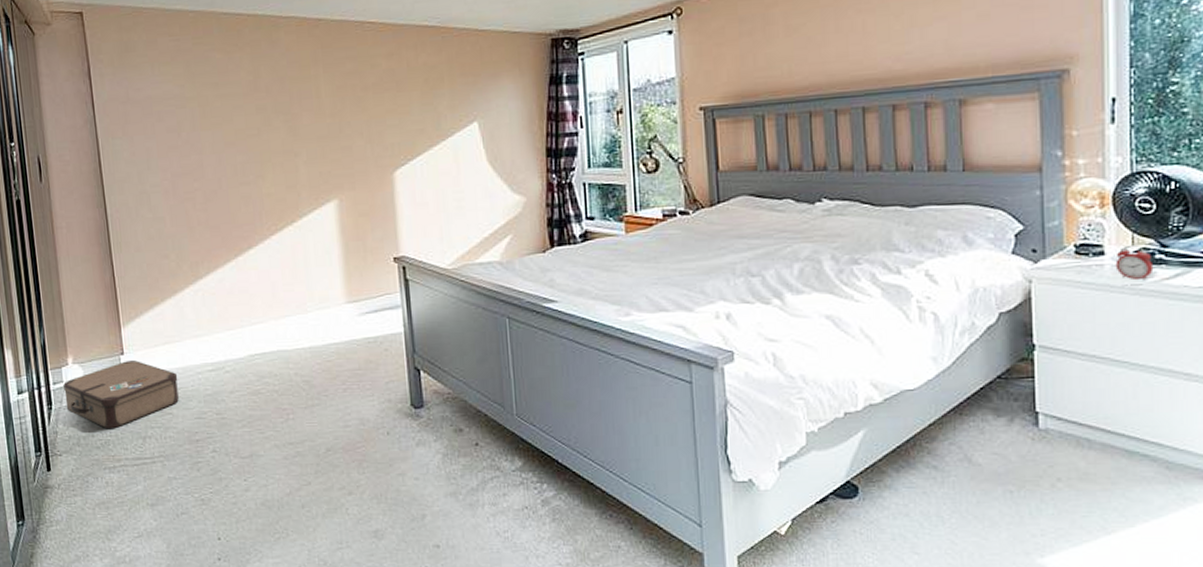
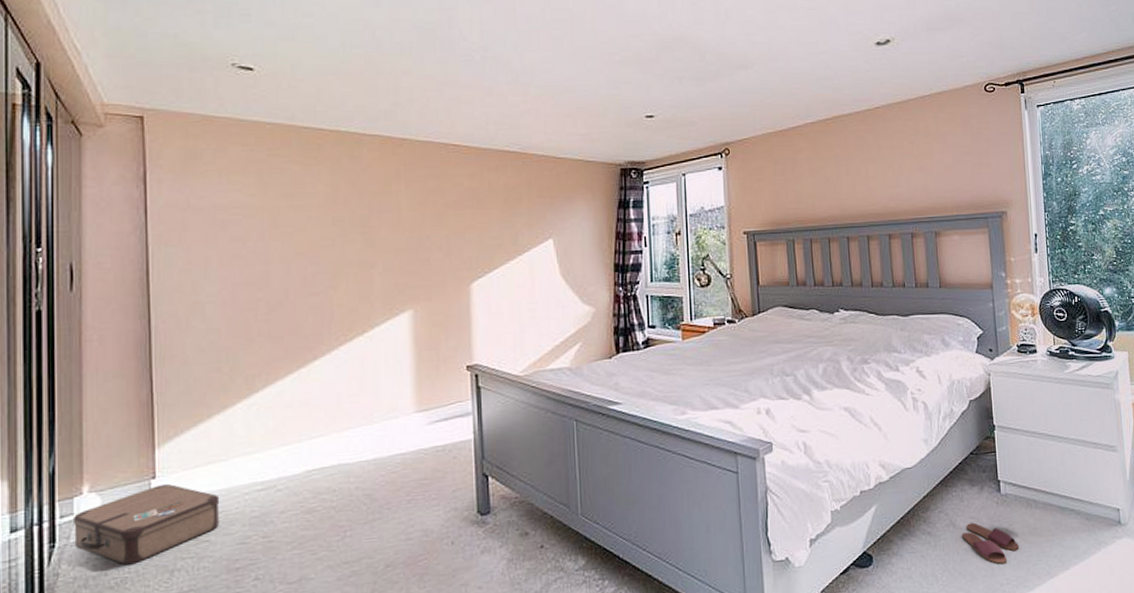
slippers: none [980,460,1061,511] -> present [962,522,1019,564]
alarm clock: present [1115,244,1154,281] -> none [1044,344,1069,372]

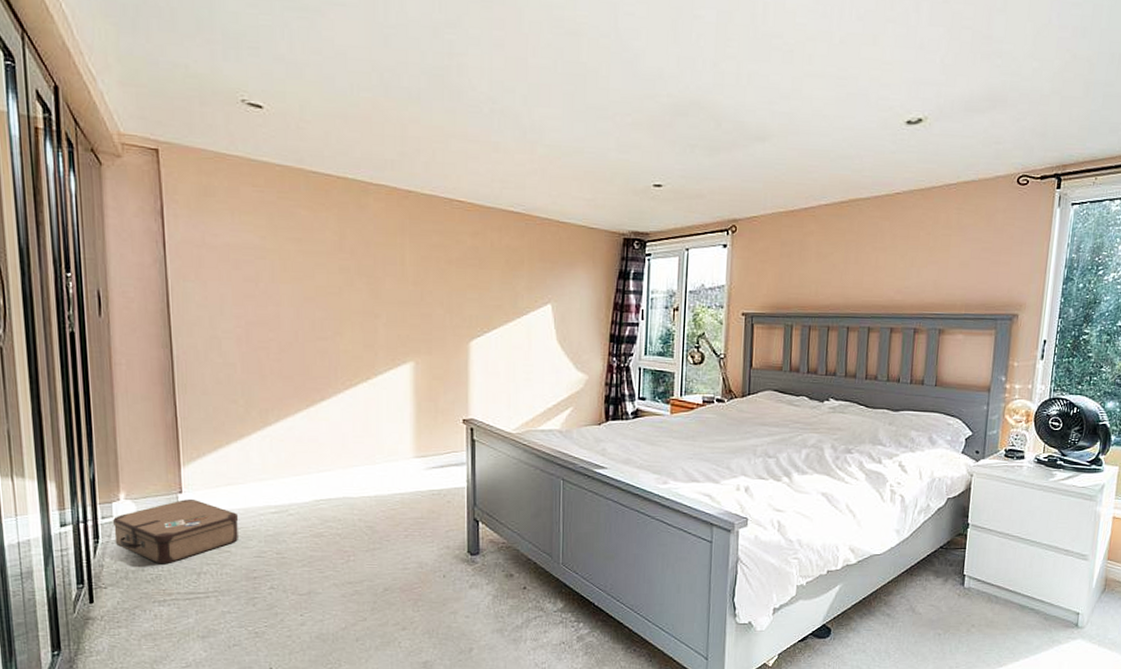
slippers: present [962,522,1019,564] -> none [920,610,973,649]

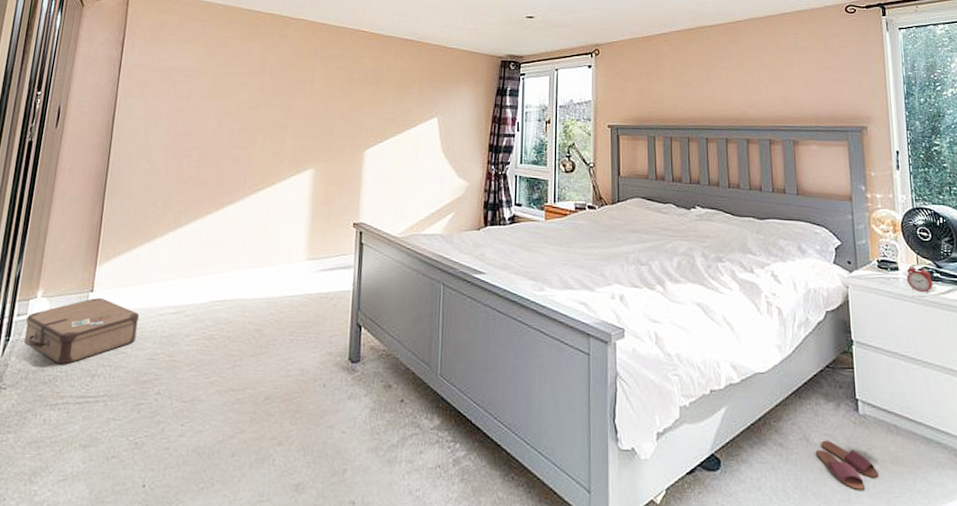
slippers: none [920,610,973,649] -> present [816,440,878,490]
alarm clock: none [1030,452,1056,480] -> present [906,263,934,293]

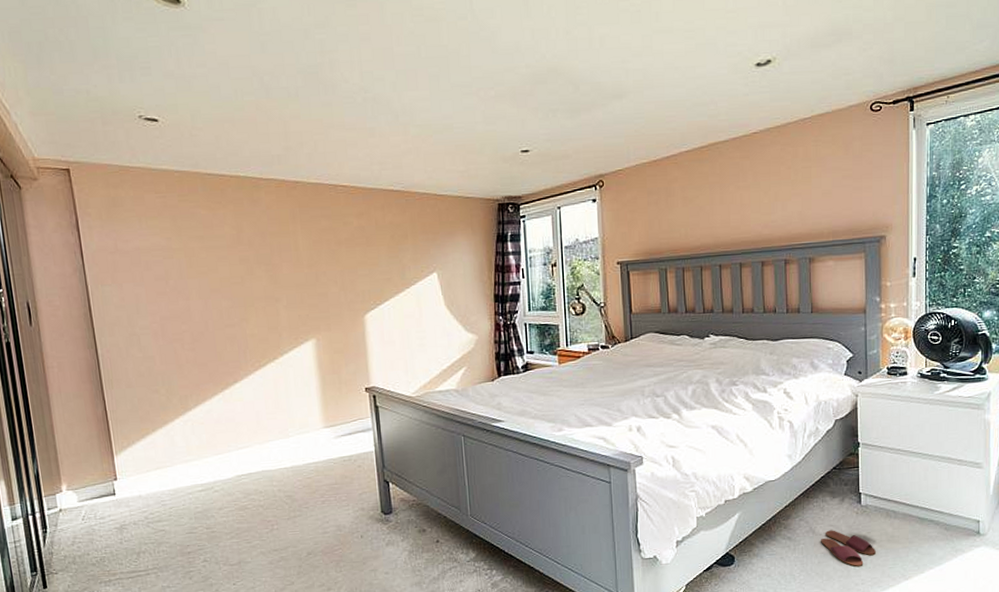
suitcase: present [23,298,140,365] -> none [58,485,171,548]
alarm clock: present [906,263,934,293] -> none [914,366,940,393]

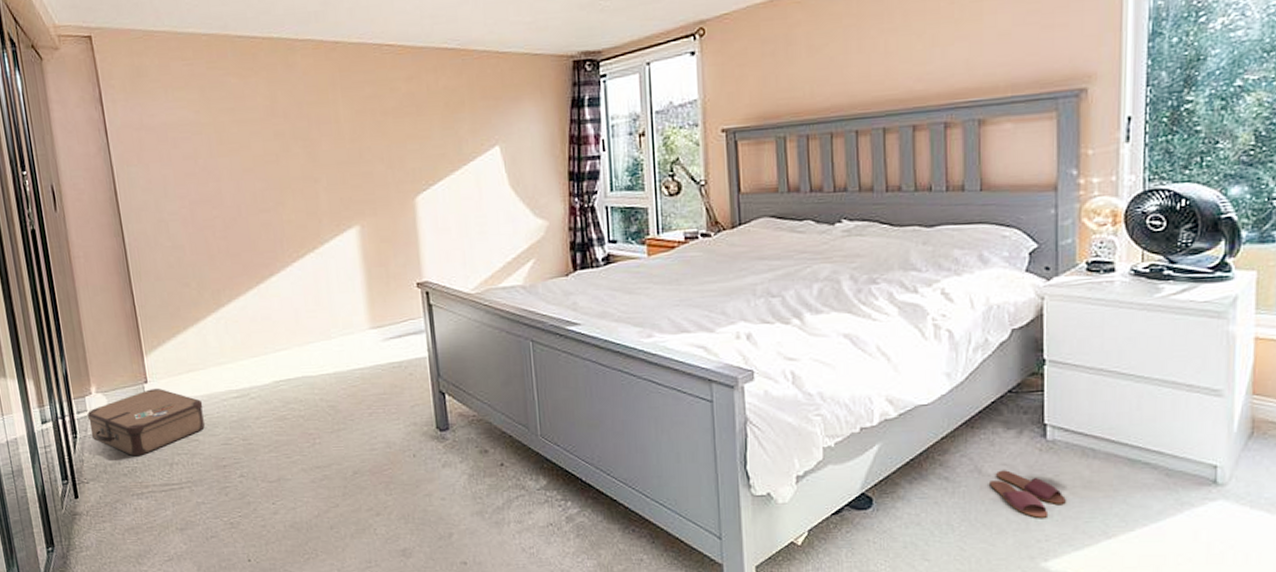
suitcase: none [58,485,171,548] -> present [88,389,205,457]

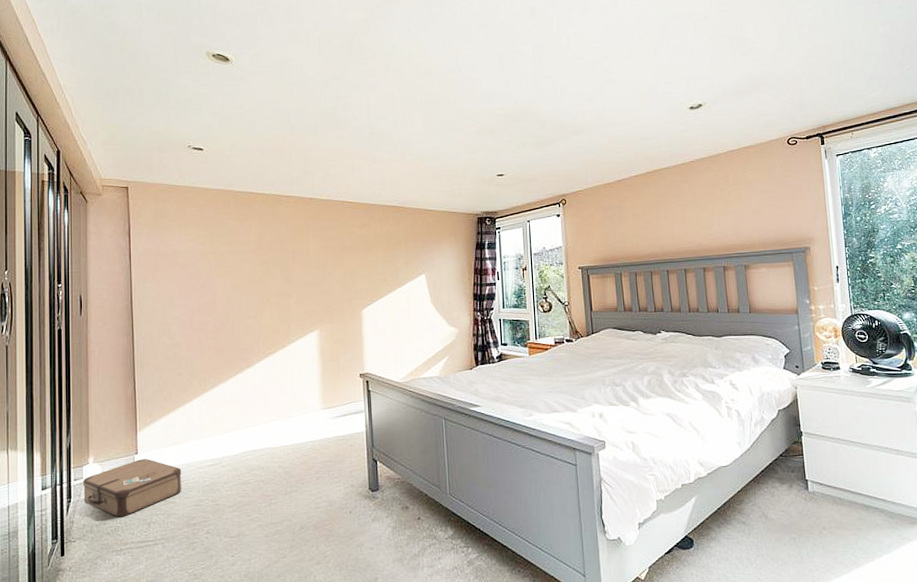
slippers: present [990,470,1066,518] -> none [773,515,826,552]

